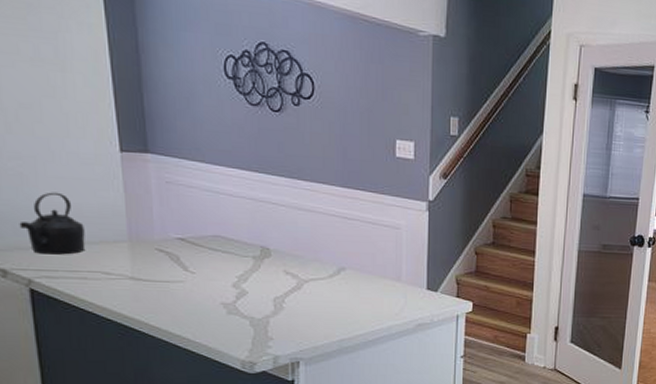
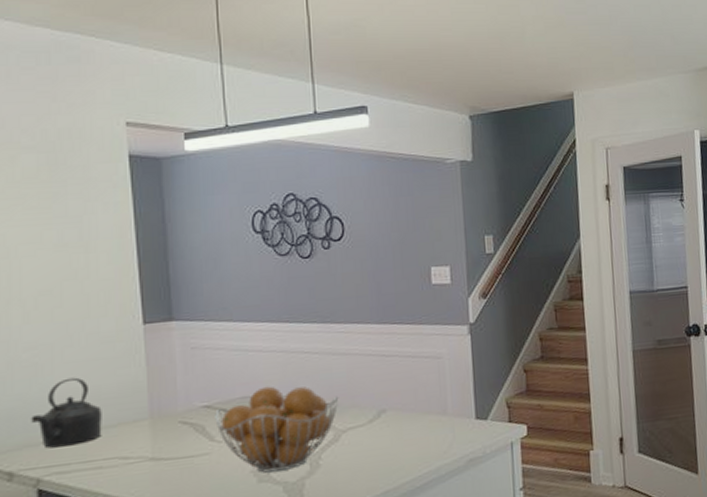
fruit basket: none [188,229,303,307] -> present [215,386,339,473]

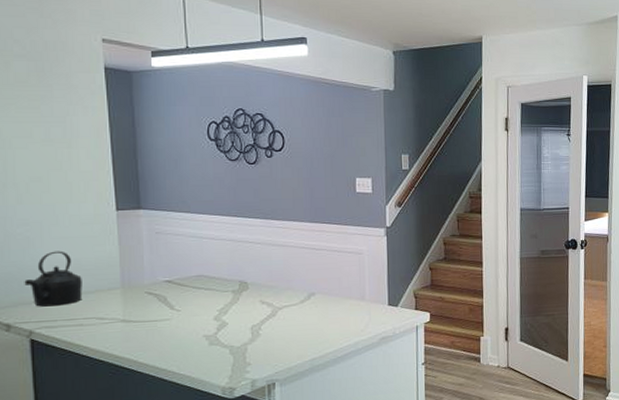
fruit basket: present [215,386,339,473] -> none [175,268,277,338]

